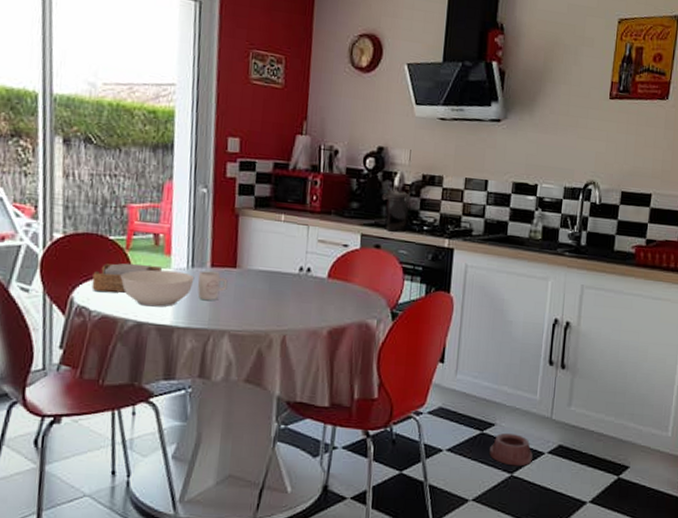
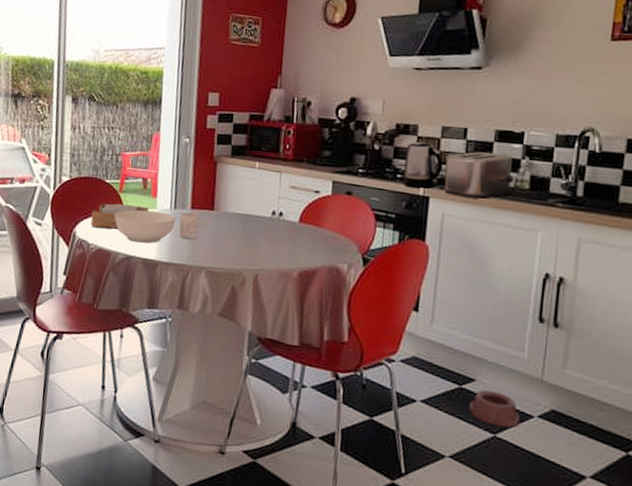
jar: present [382,191,411,232] -> none [354,140,384,180]
kettle: none [429,193,467,241] -> present [403,141,444,189]
toaster: none [467,203,529,251] -> present [444,151,515,201]

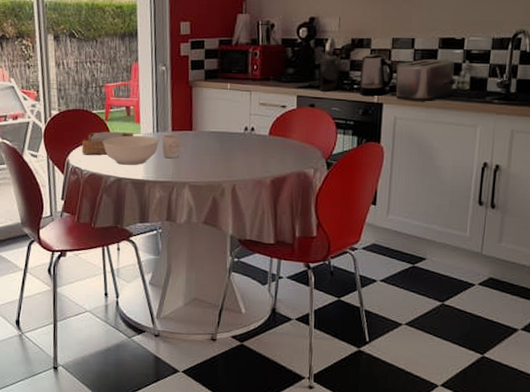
jar: none [354,140,384,180] -> present [315,56,342,92]
pet bowl: present [469,390,520,428] -> none [421,266,463,296]

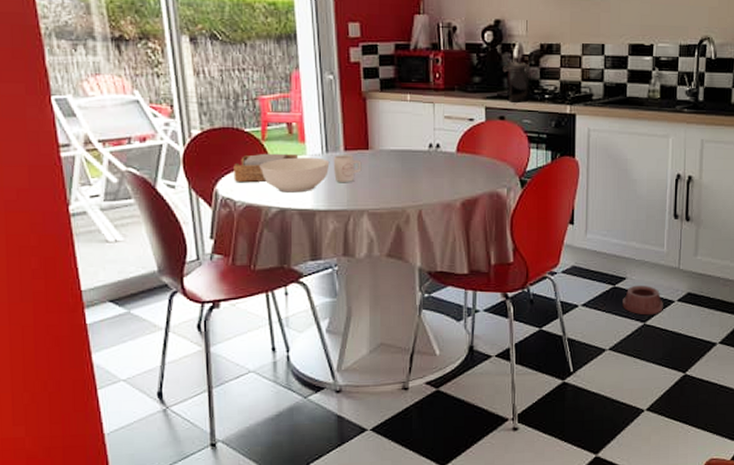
kettle: present [359,53,394,97] -> none [551,60,586,107]
toaster: present [395,59,457,103] -> none [587,67,647,113]
pet bowl: none [421,266,463,296] -> present [622,285,663,316]

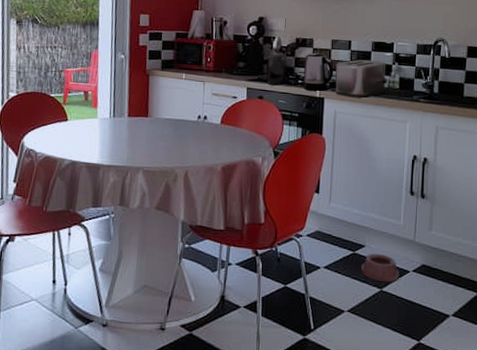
napkin holder: present [233,153,298,182] -> none [37,114,90,138]
bowl: present [259,157,330,193] -> none [59,119,116,149]
mug: present [334,155,362,183] -> none [118,120,141,144]
kettle: none [551,60,586,107] -> present [303,52,334,92]
toaster: none [587,67,647,113] -> present [335,60,388,99]

